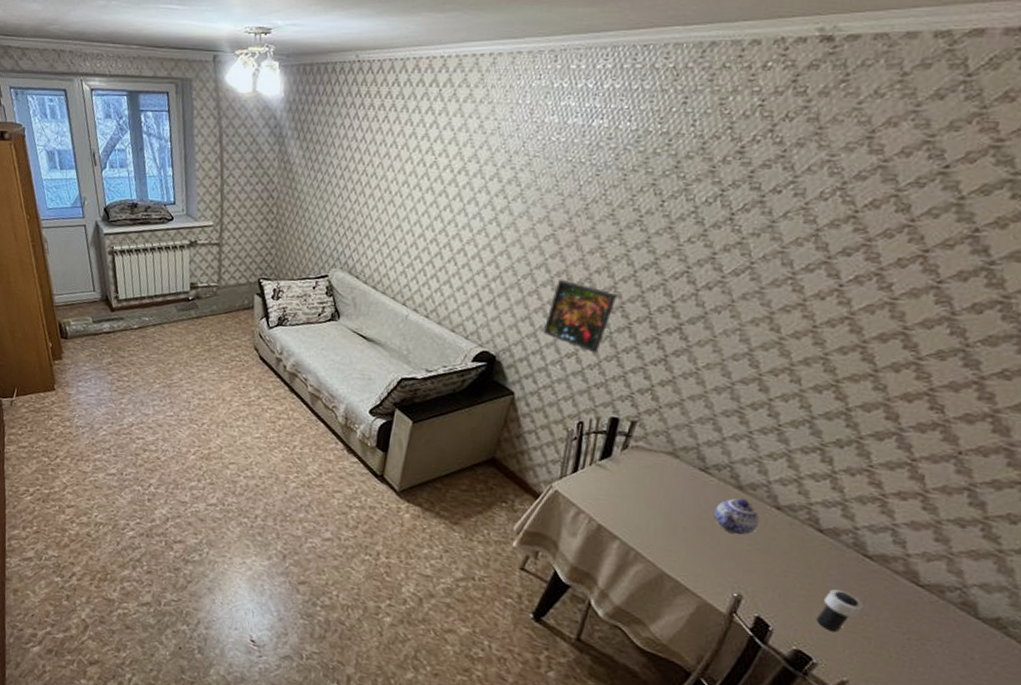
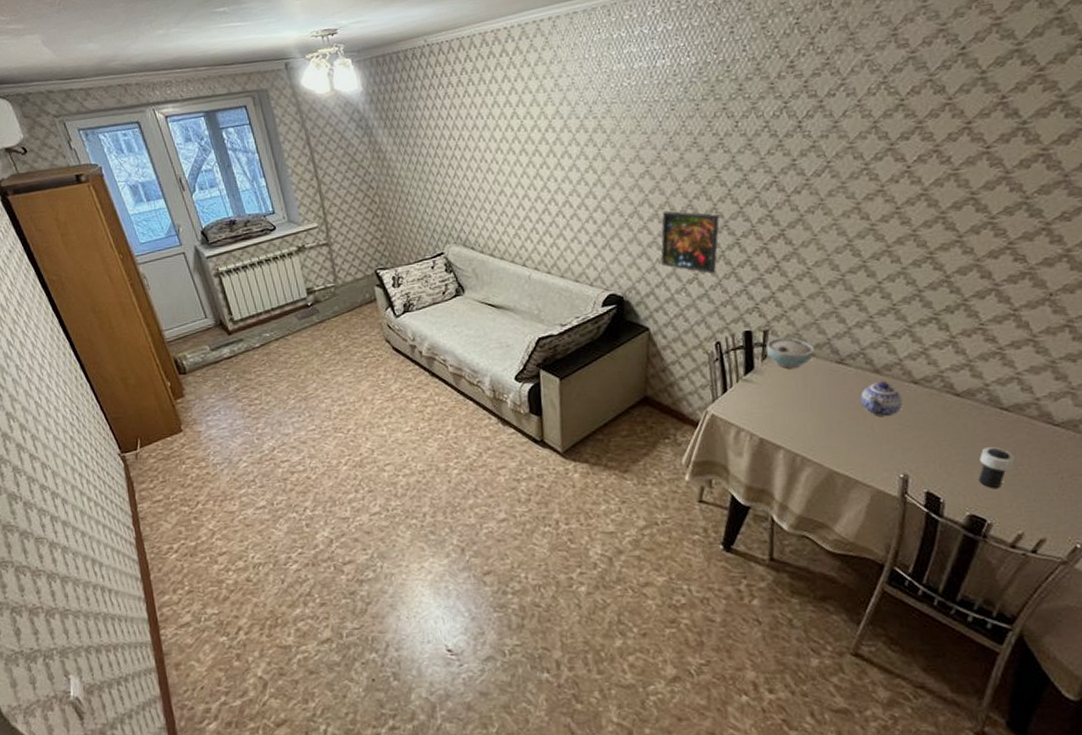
bowl: none [628,430,680,466] -> present [765,337,814,369]

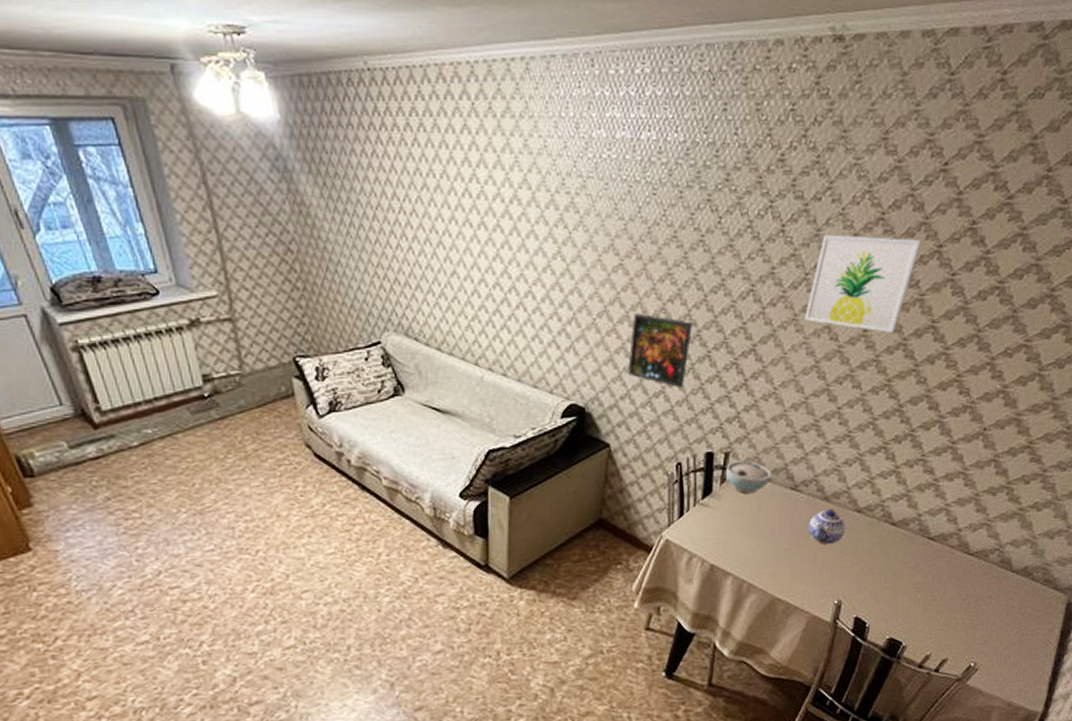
wall art: none [831,118,948,209] -> present [805,234,922,334]
cup: present [978,447,1015,488] -> none [900,575,934,613]

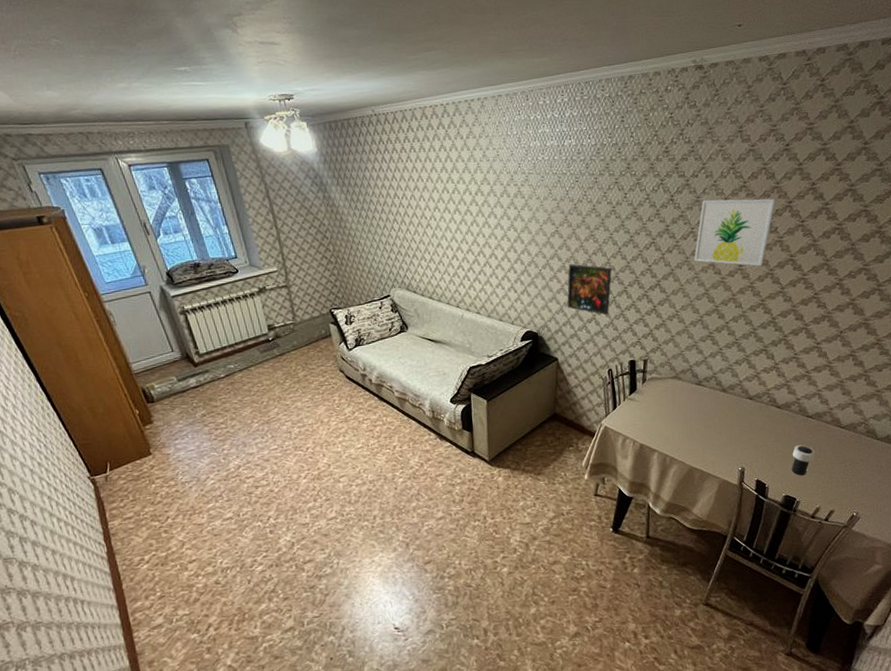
bowl: present [725,460,771,493] -> none [645,365,680,389]
teapot: present [809,508,846,545] -> none [712,397,742,425]
cup: none [900,575,934,613] -> present [791,445,816,475]

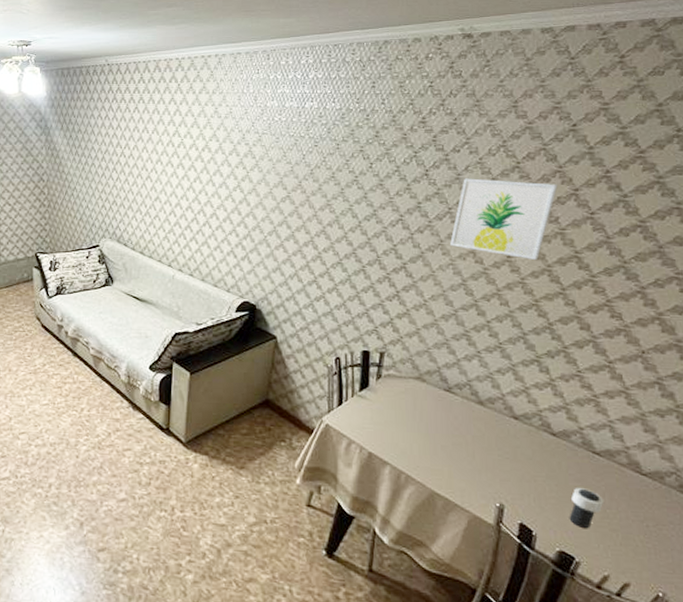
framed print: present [567,263,612,316] -> none [293,233,349,295]

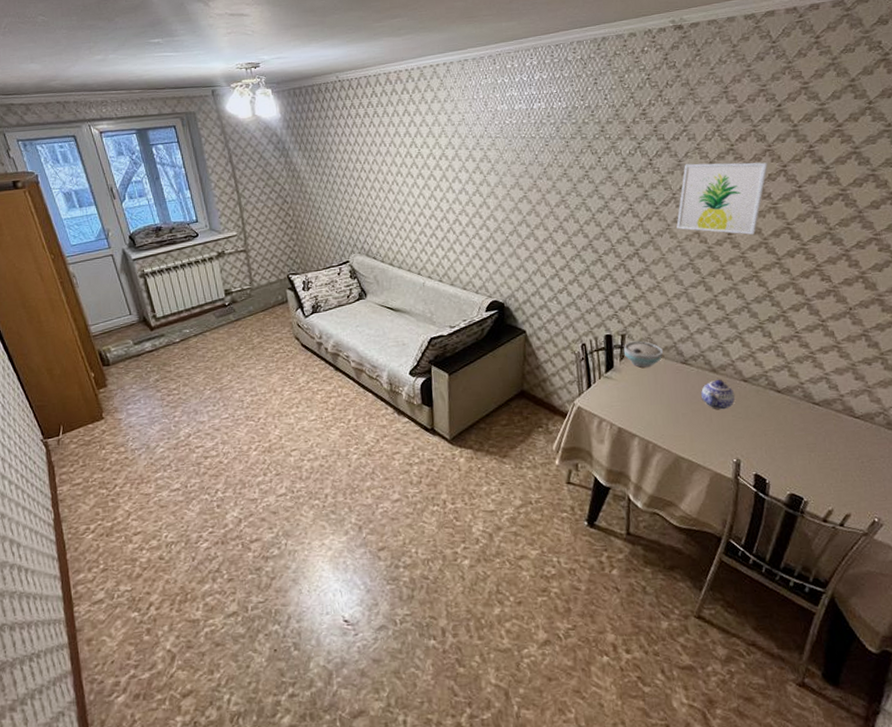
bowl: none [381,360,425,390] -> present [623,341,663,368]
teapot: none [465,412,503,447] -> present [701,379,736,410]
cup: present [569,488,605,528] -> none [796,436,825,471]

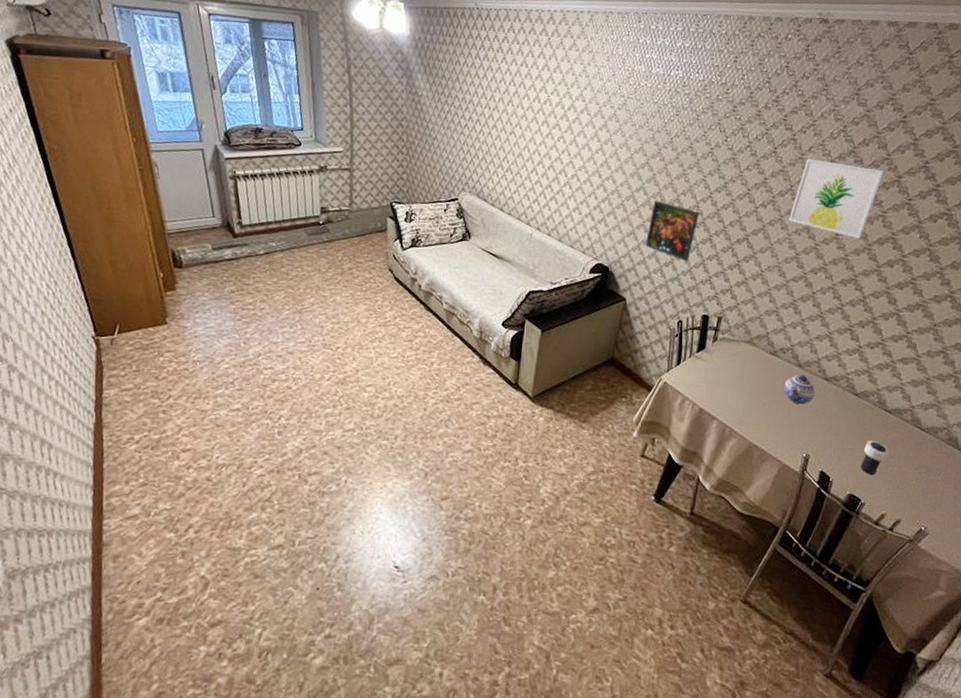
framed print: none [536,230,585,286] -> present [646,200,699,262]
bowl: present [623,341,663,368] -> none [717,325,755,353]
cup: none [796,436,825,471] -> present [860,441,890,474]

